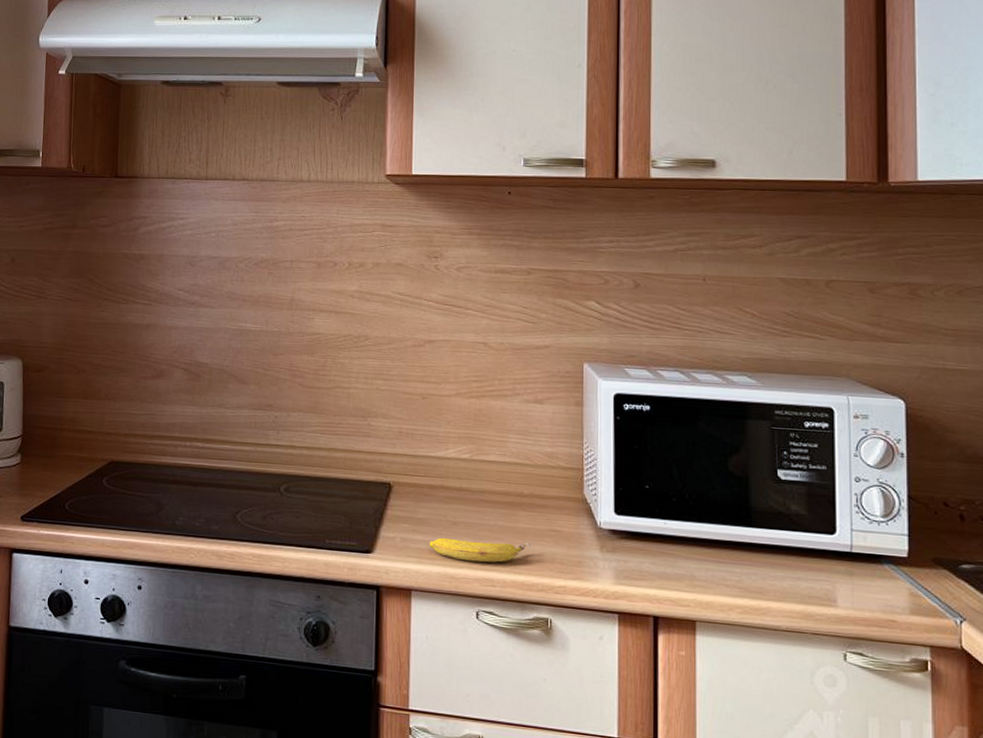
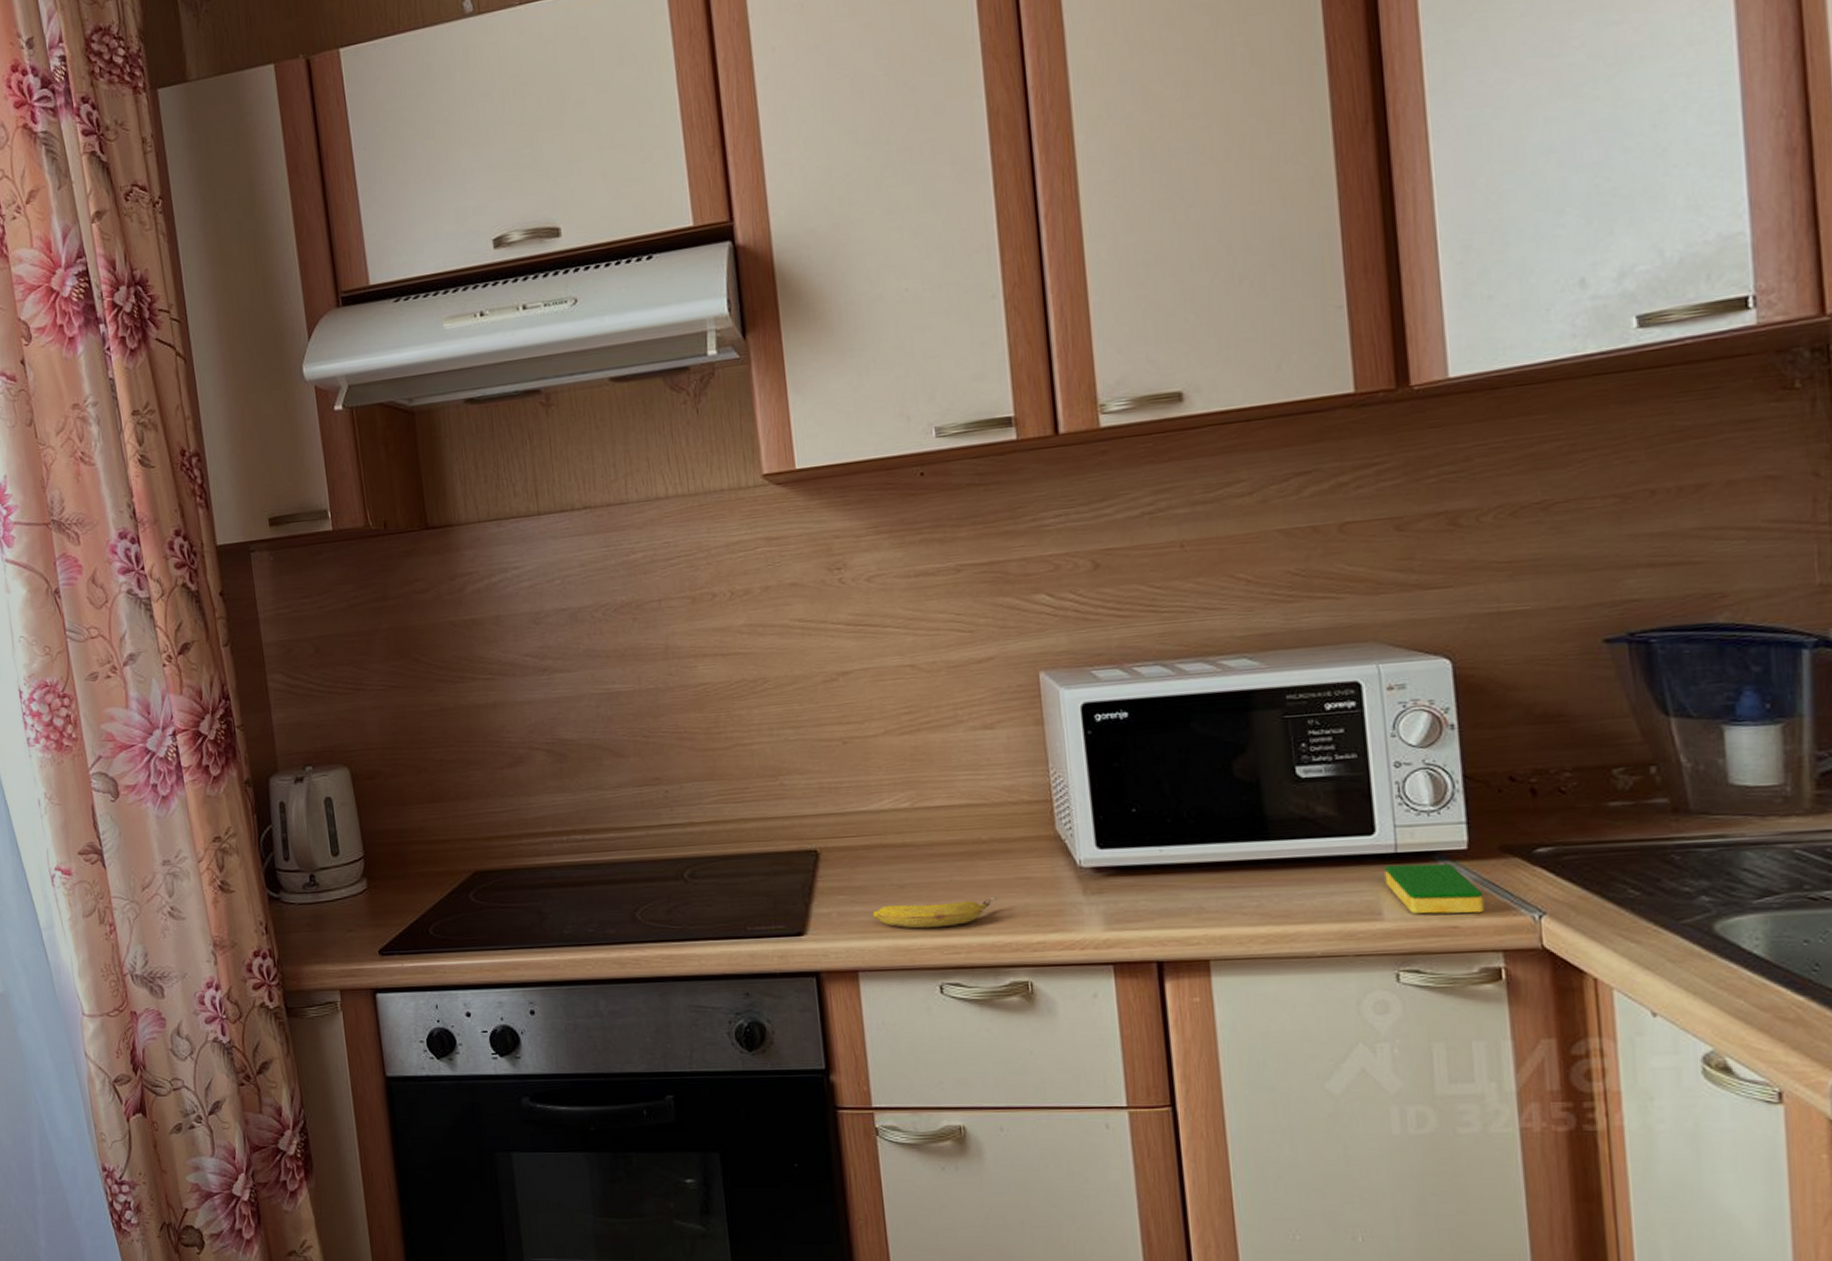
dish sponge: none [841,561,918,612] -> present [1384,863,1485,915]

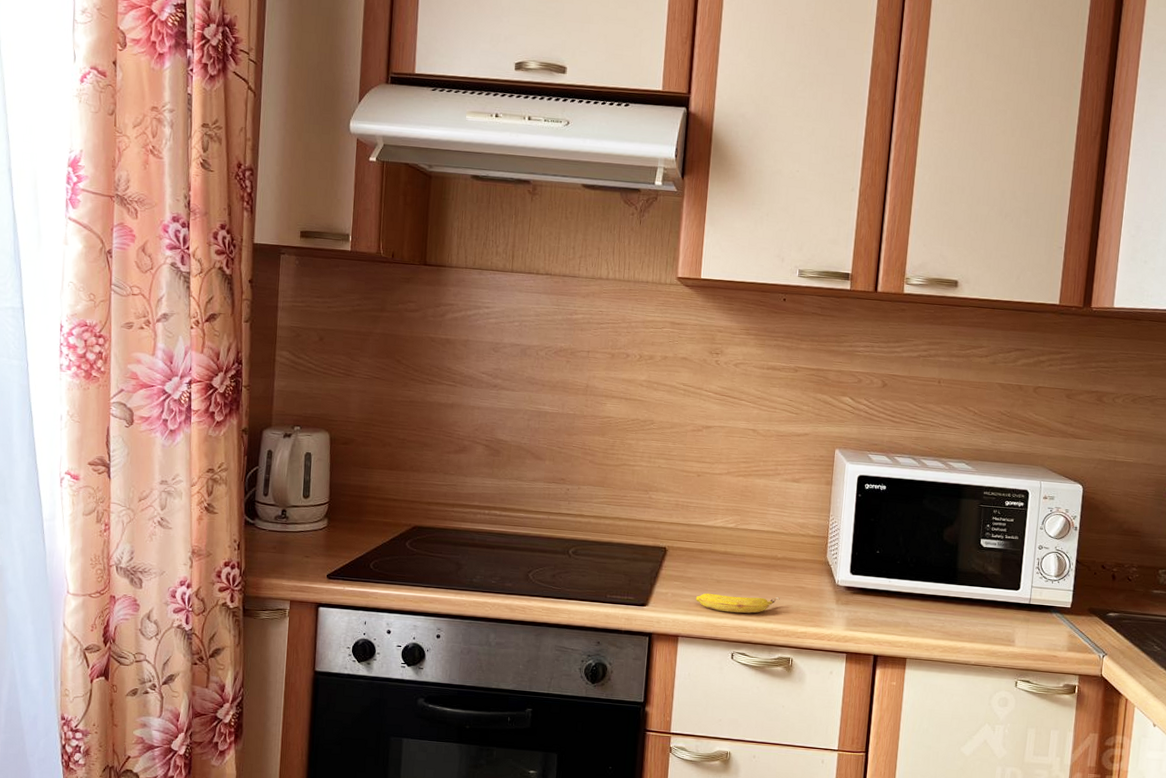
dish sponge: present [1384,863,1485,915] -> none [1020,611,1074,649]

